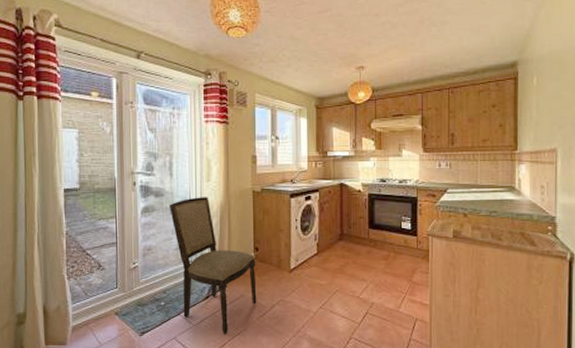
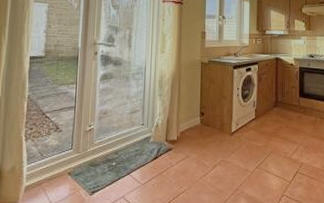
dining chair: present [170,197,257,334] -> none [126,66,201,193]

